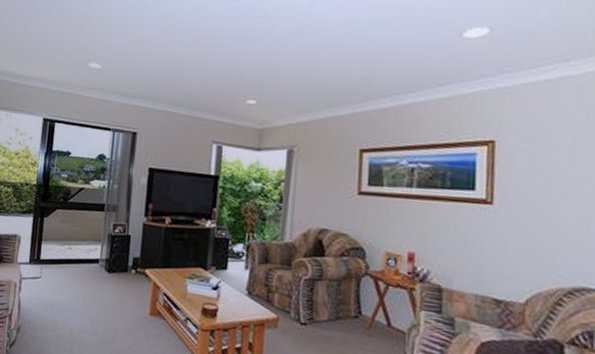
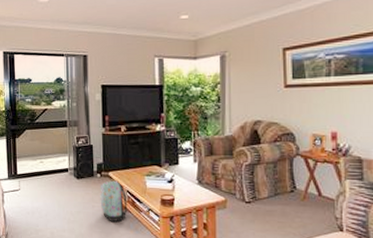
backpack: none [131,279,164,329] -> present [100,180,128,223]

